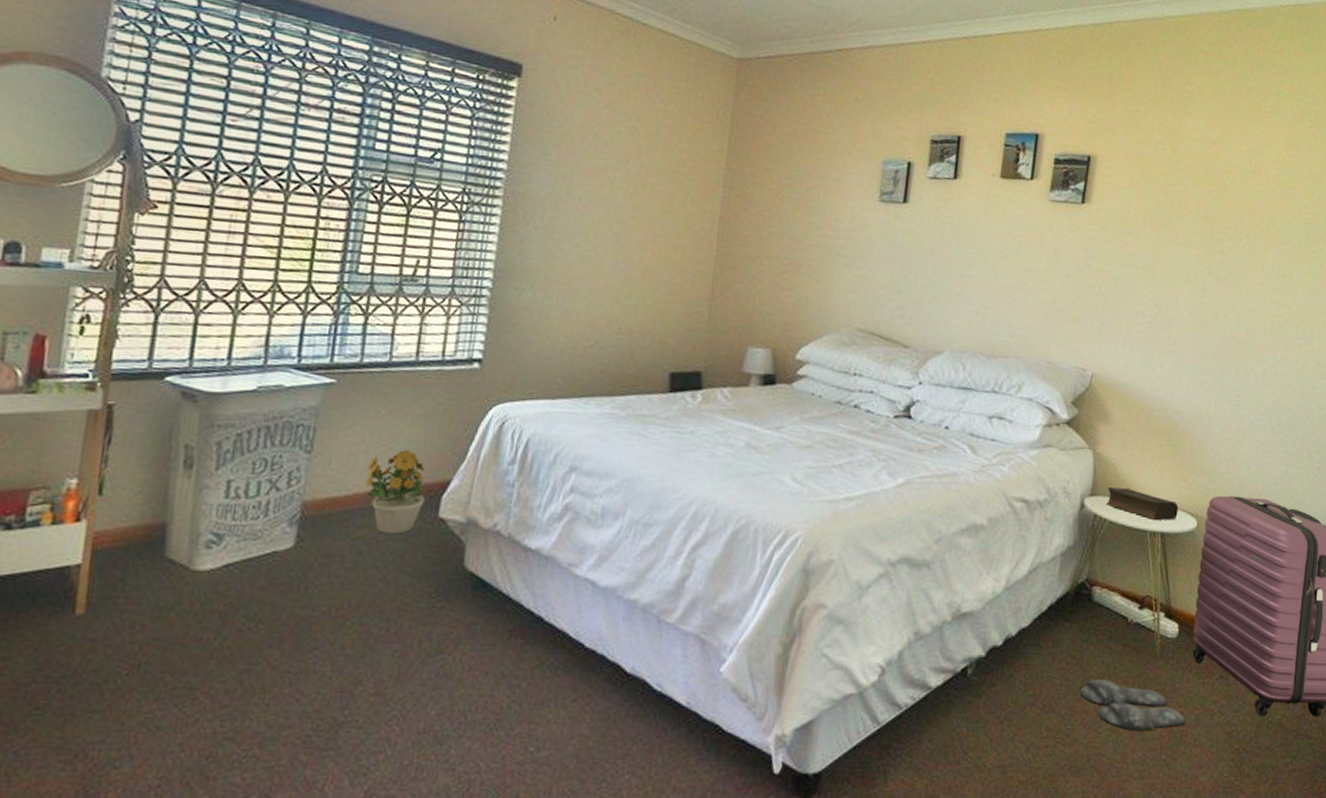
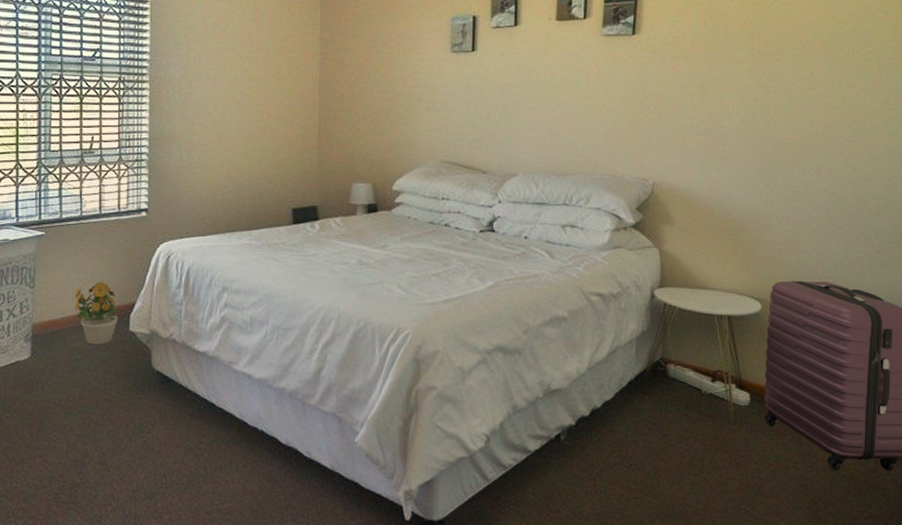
slippers: present [1079,680,1186,730] -> none [662,442,762,483]
book: present [1105,487,1179,521] -> none [674,279,743,306]

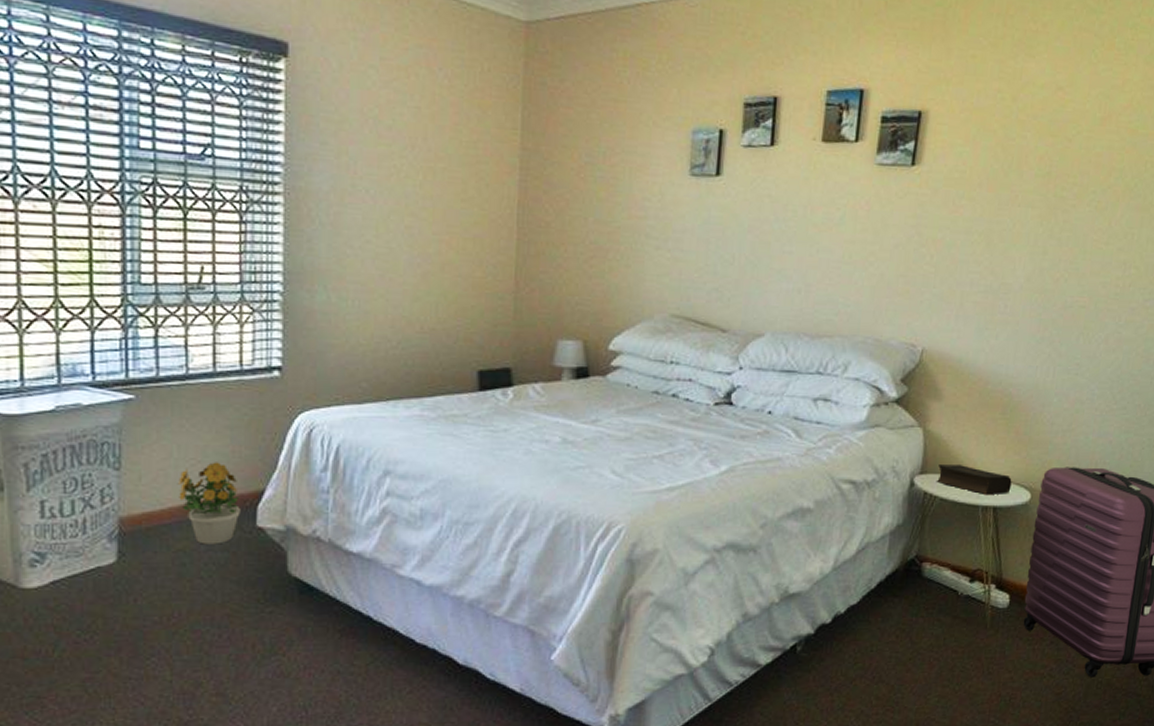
book: none [674,279,743,306] -> present [936,465,1012,496]

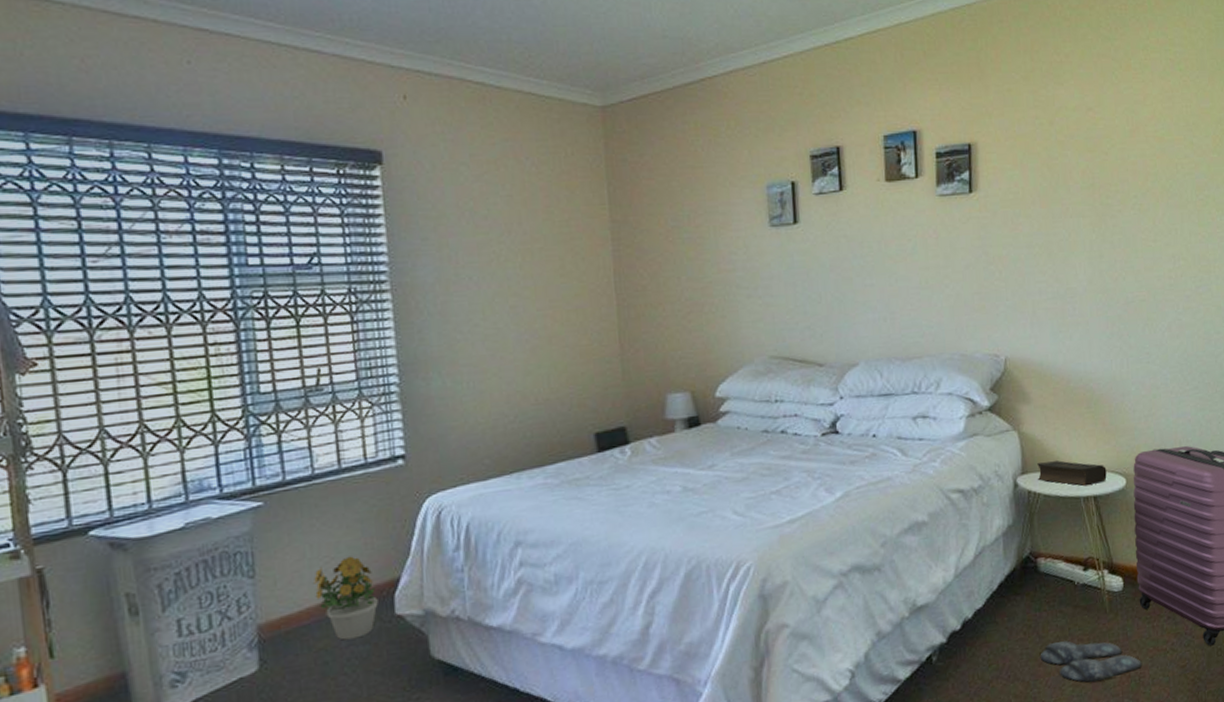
slippers: none [909,650,1015,695] -> present [1040,640,1142,683]

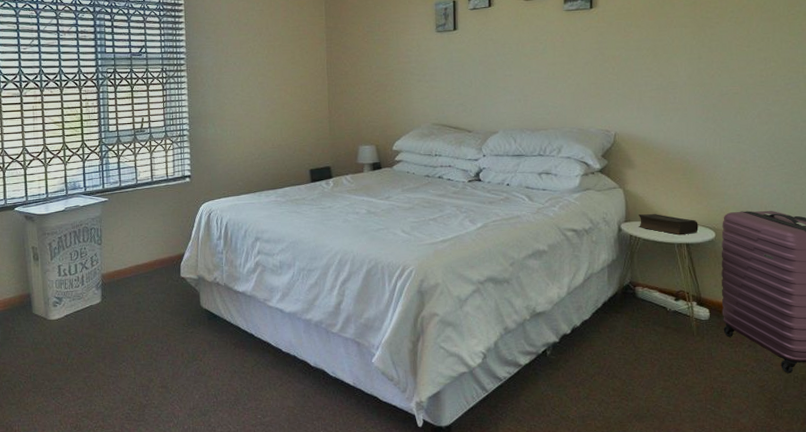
flowerpot: present [312,556,378,641] -> none [133,237,171,290]
slippers: present [1040,640,1142,683] -> none [635,353,724,388]

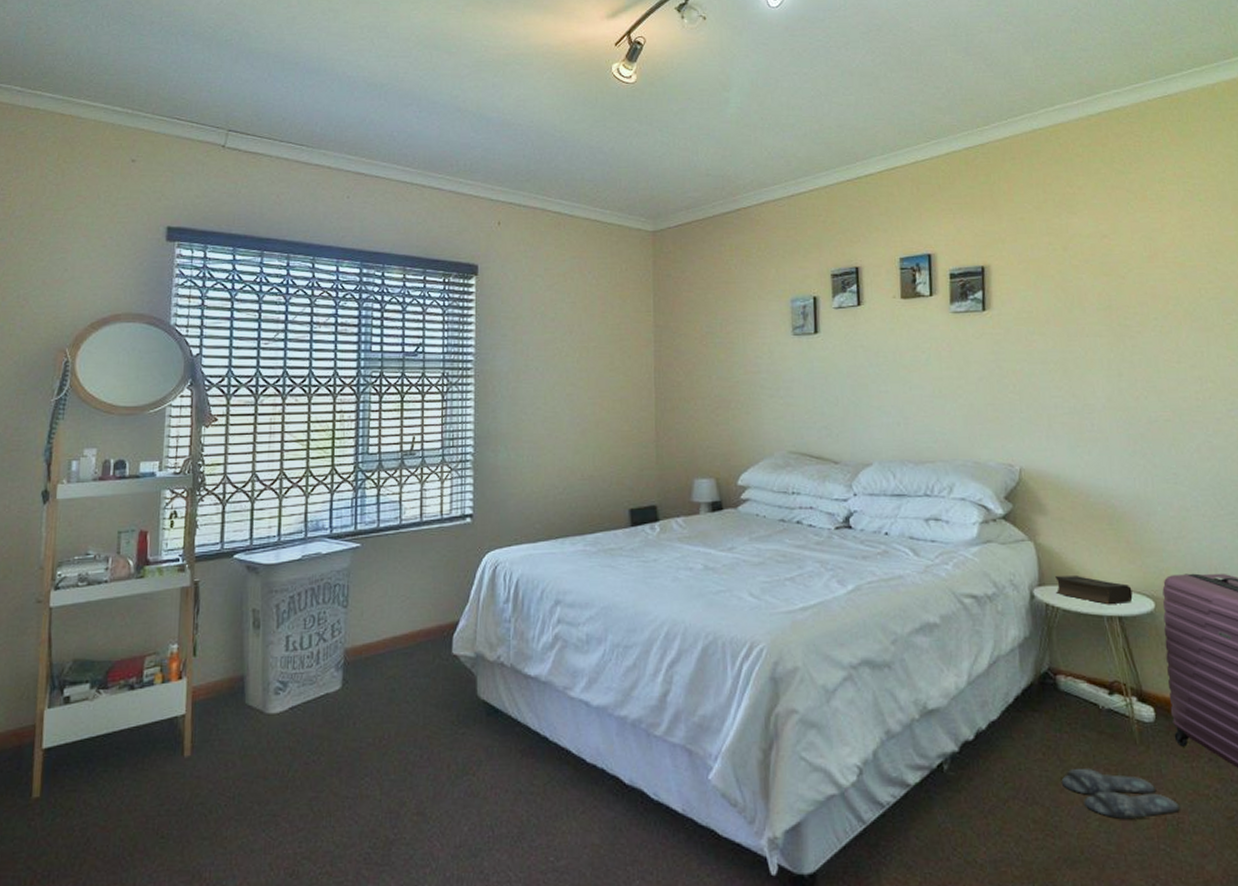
slippers: none [635,353,724,388] -> present [1061,769,1180,819]

